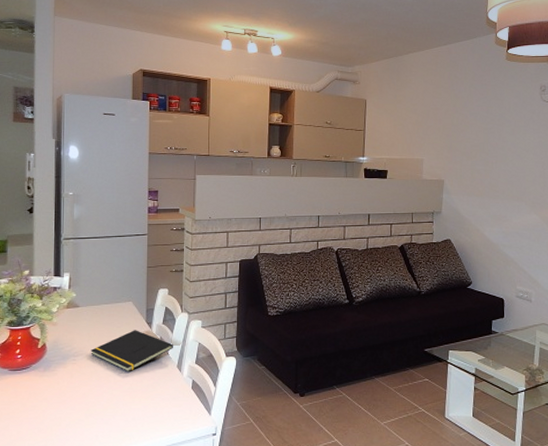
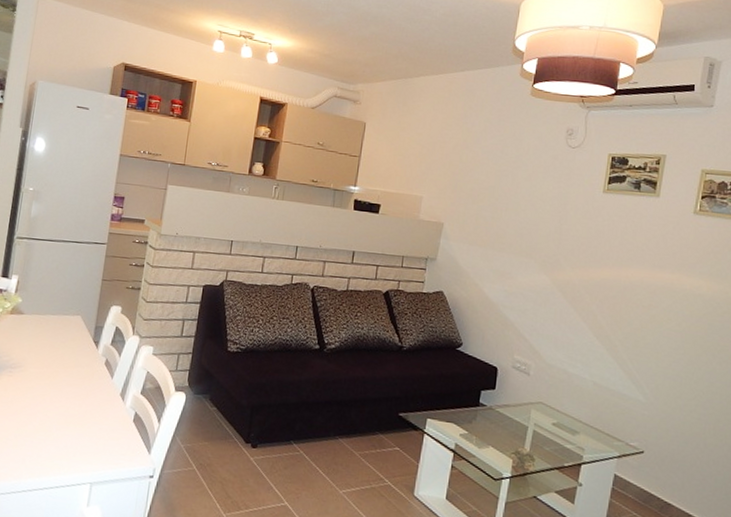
notepad: present [90,330,173,373] -> none [29,347,119,394]

